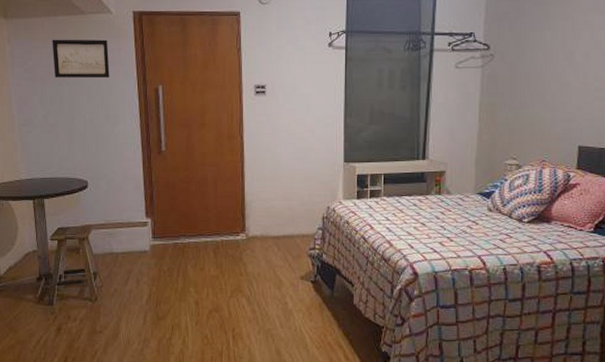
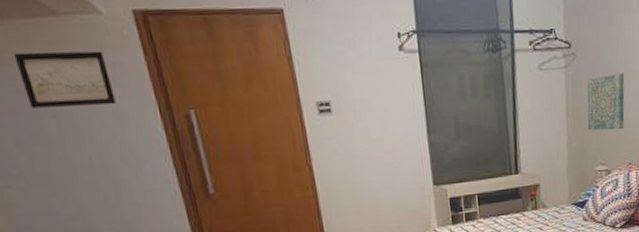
wall art: none [500,74,544,128] -> present [587,73,625,131]

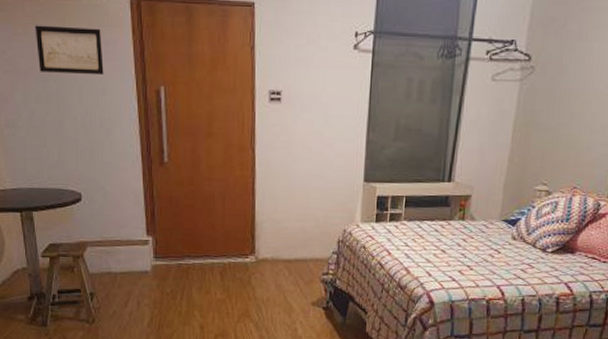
wall art: present [587,73,625,131] -> none [534,91,586,151]

